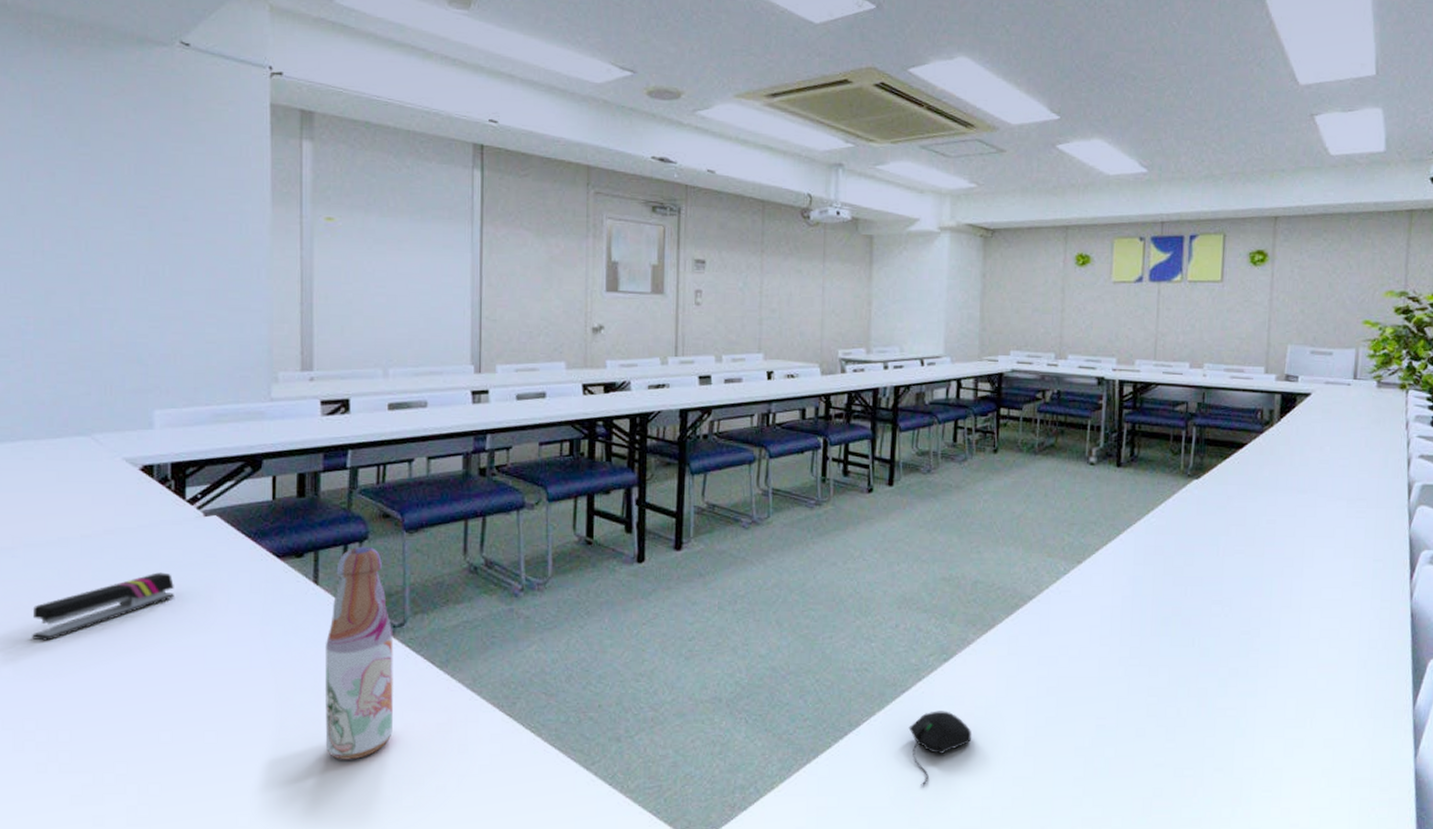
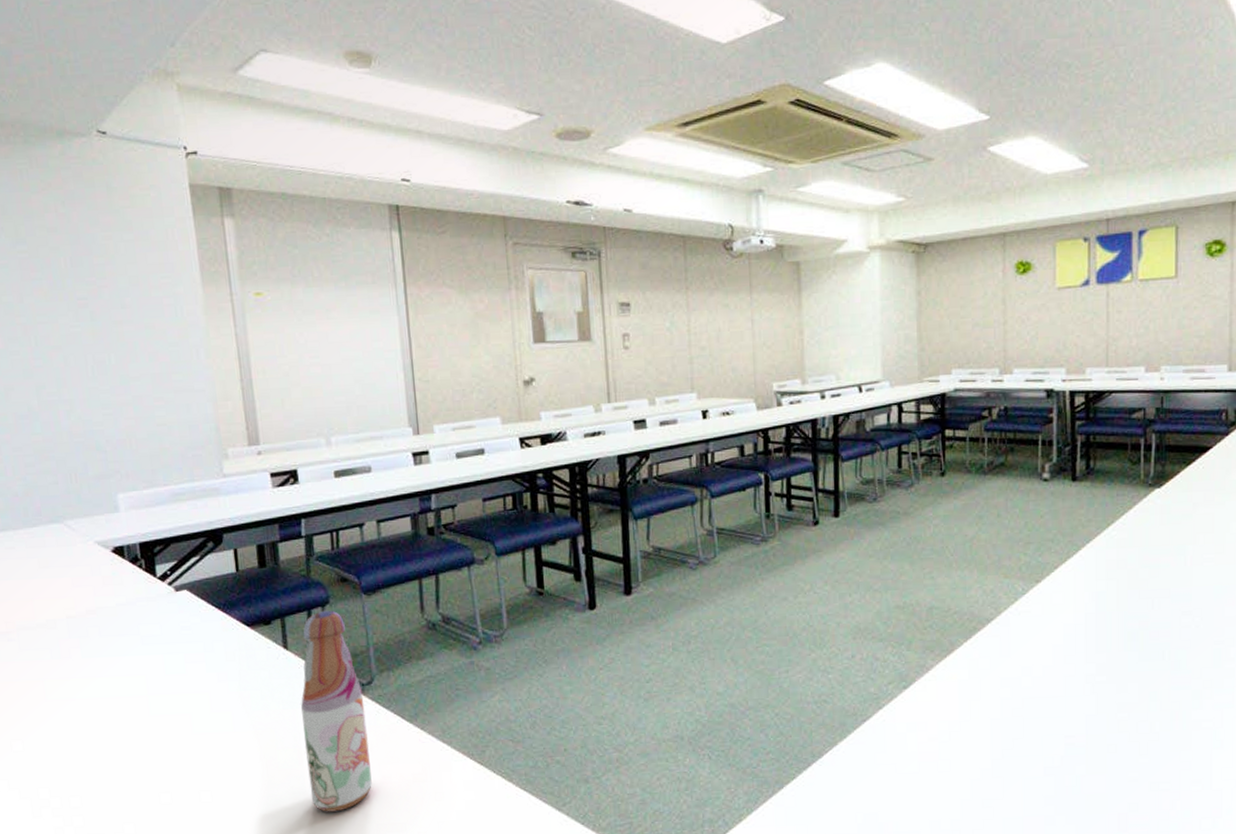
stapler: present [32,572,174,641] -> none [33,646,157,716]
computer mouse: present [908,711,971,787] -> none [872,737,936,812]

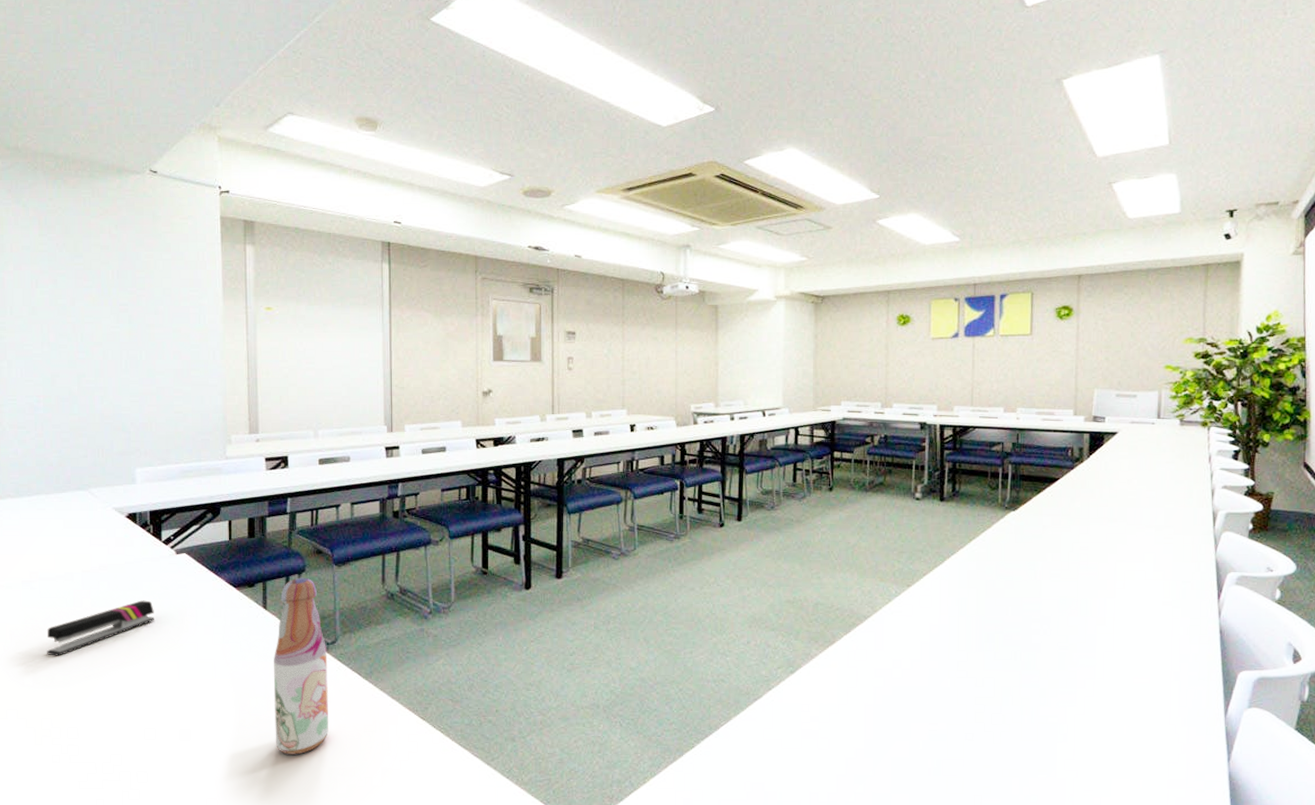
stapler: none [33,646,157,716] -> present [47,600,154,656]

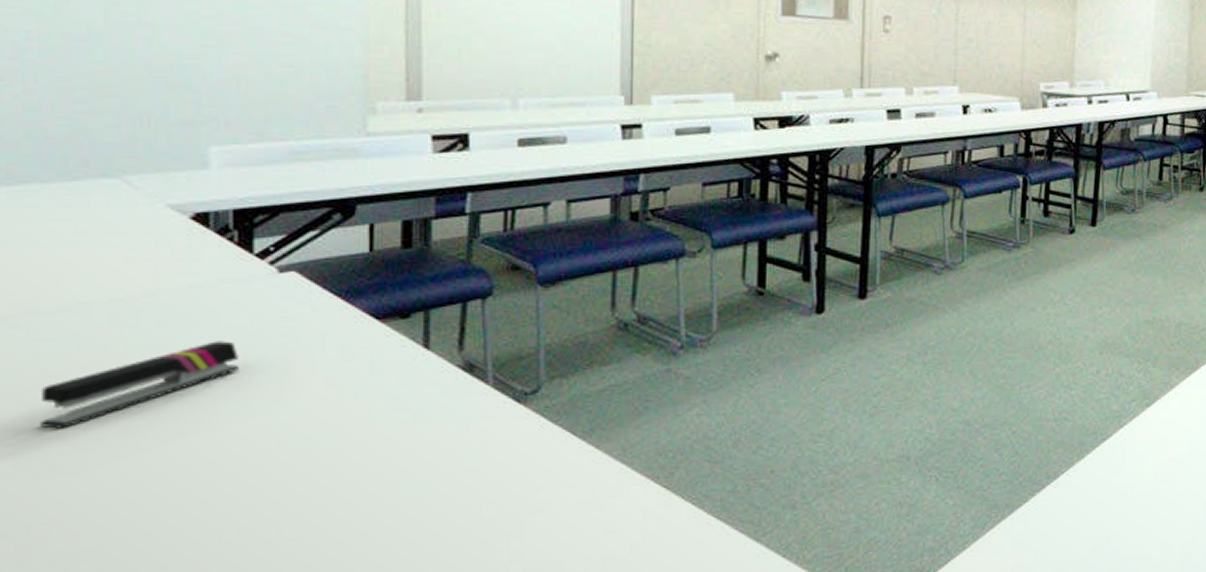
bottle: present [274,577,328,755] -> none [439,303,525,549]

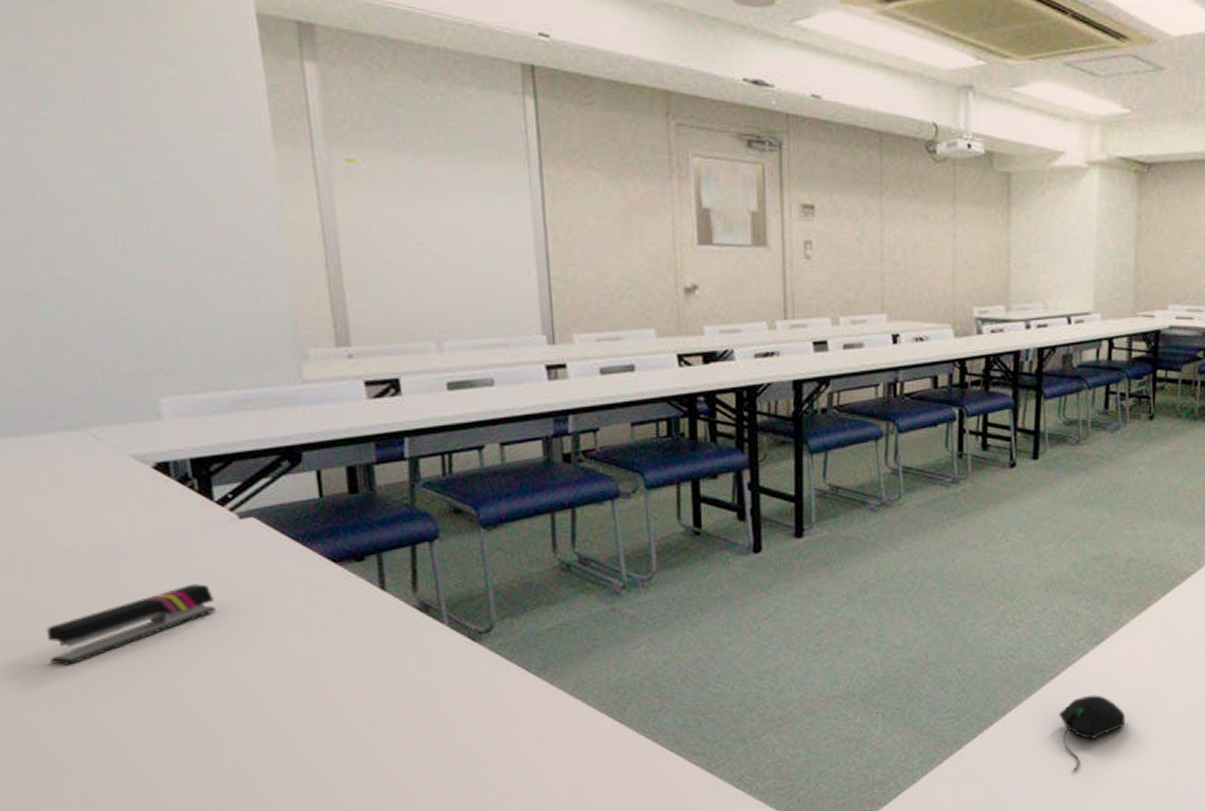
computer mouse: none [1109,457,1173,536] -> present [1058,695,1125,772]

